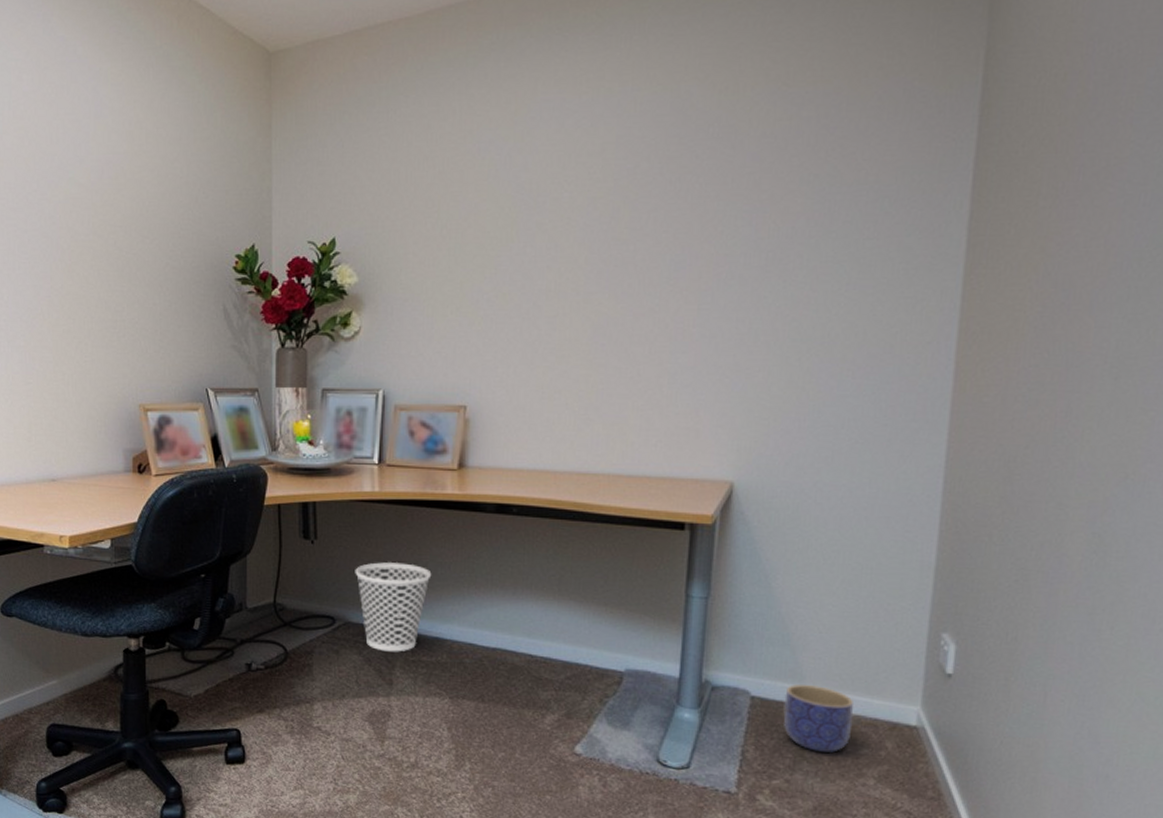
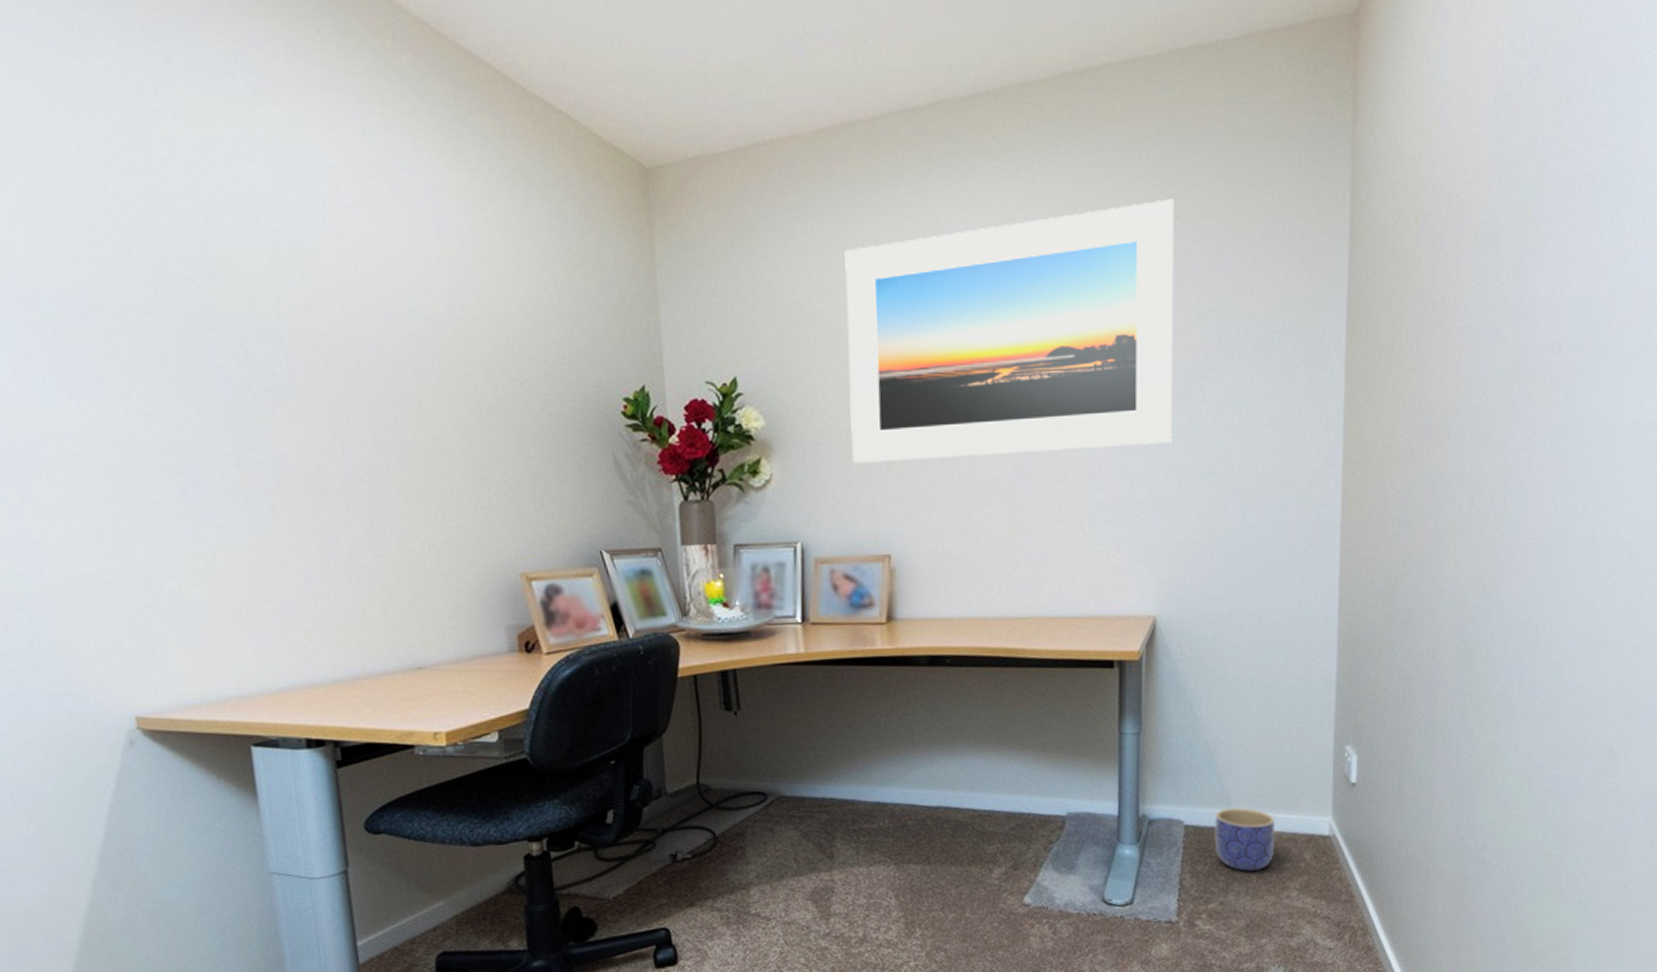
wastebasket: present [355,562,432,652] -> none [784,727,867,824]
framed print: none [436,64,781,319] -> present [845,199,1174,463]

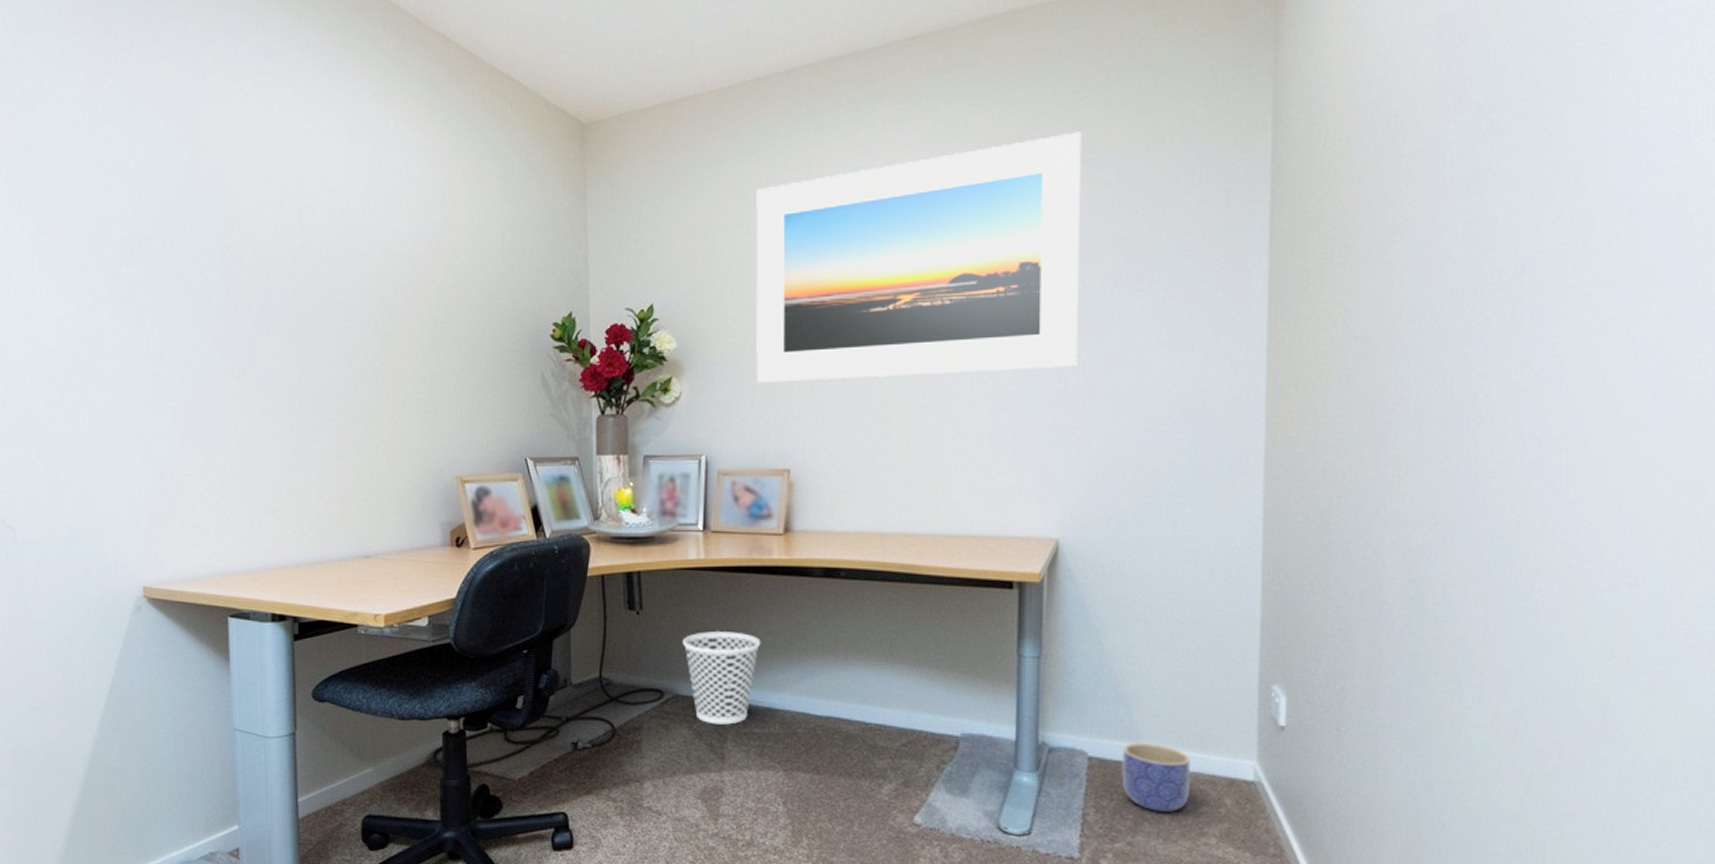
wastebasket: none [784,727,867,824] -> present [682,631,761,725]

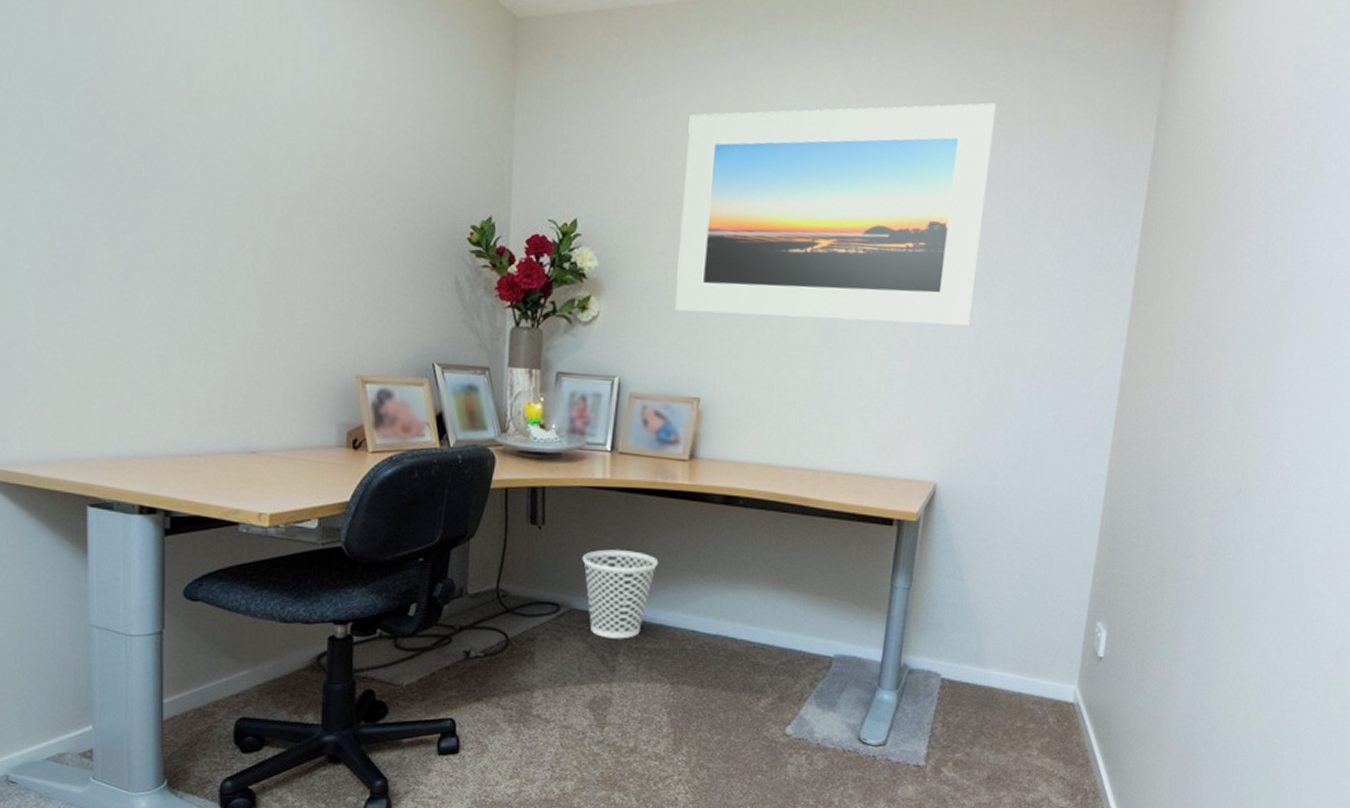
planter: present [1121,743,1191,812] -> none [967,667,1025,727]

